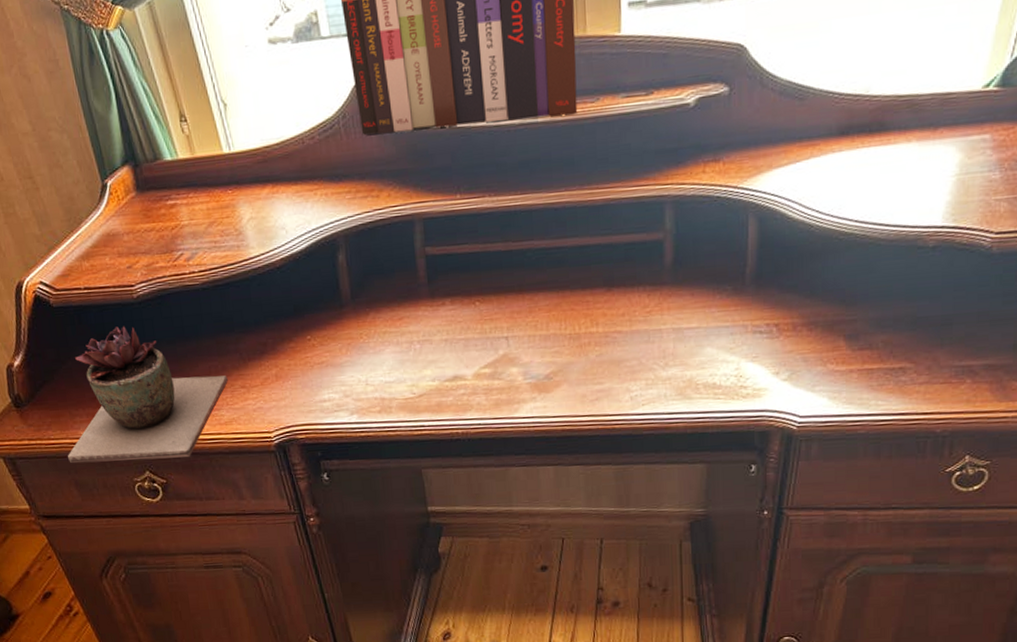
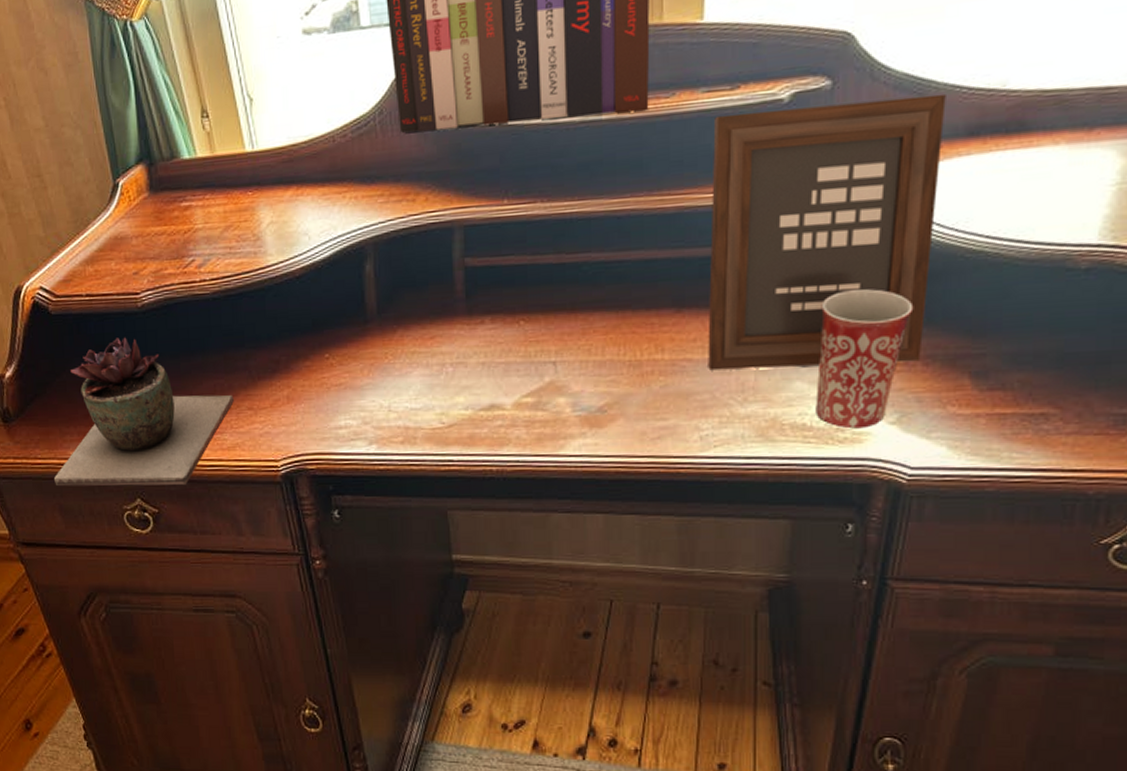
picture frame: none [632,98,822,341] -> present [708,93,946,371]
mug: none [723,267,799,386] -> present [816,289,914,429]

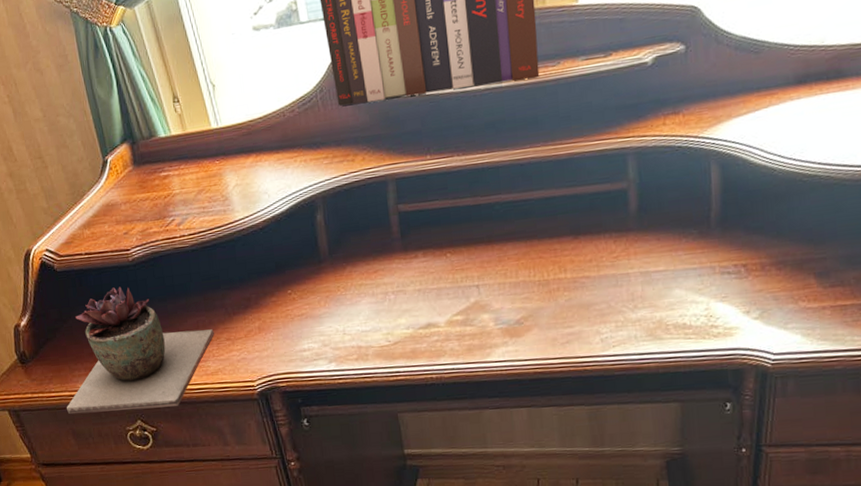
picture frame: present [708,93,946,371] -> none [593,51,778,285]
mug: present [816,289,914,429] -> none [690,210,765,325]

